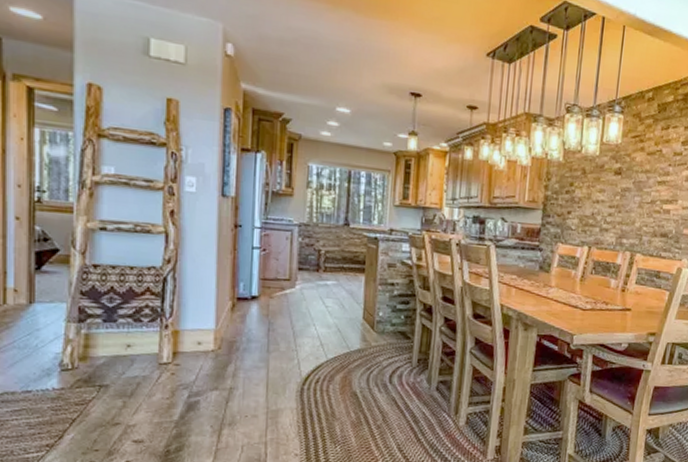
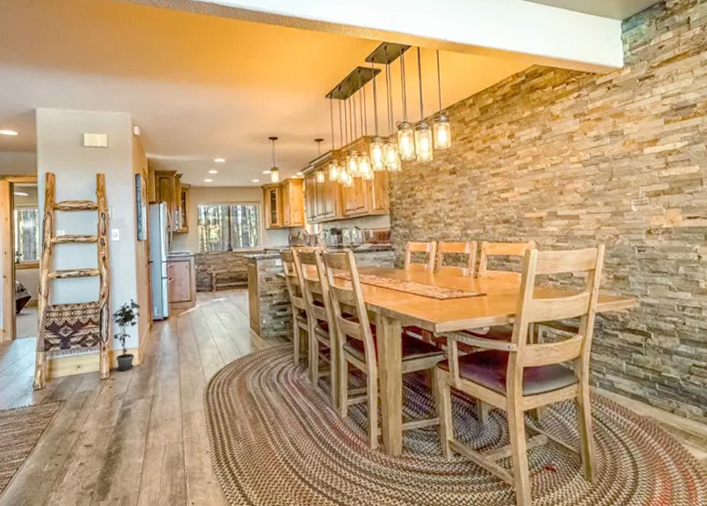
potted plant: none [176,268,221,355] -> present [109,298,141,370]

